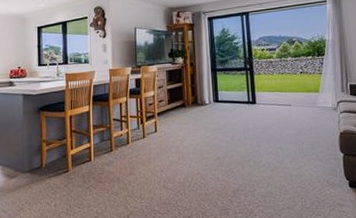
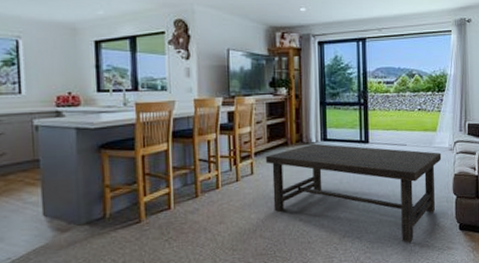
coffee table: none [166,104,326,198] -> present [265,143,442,243]

